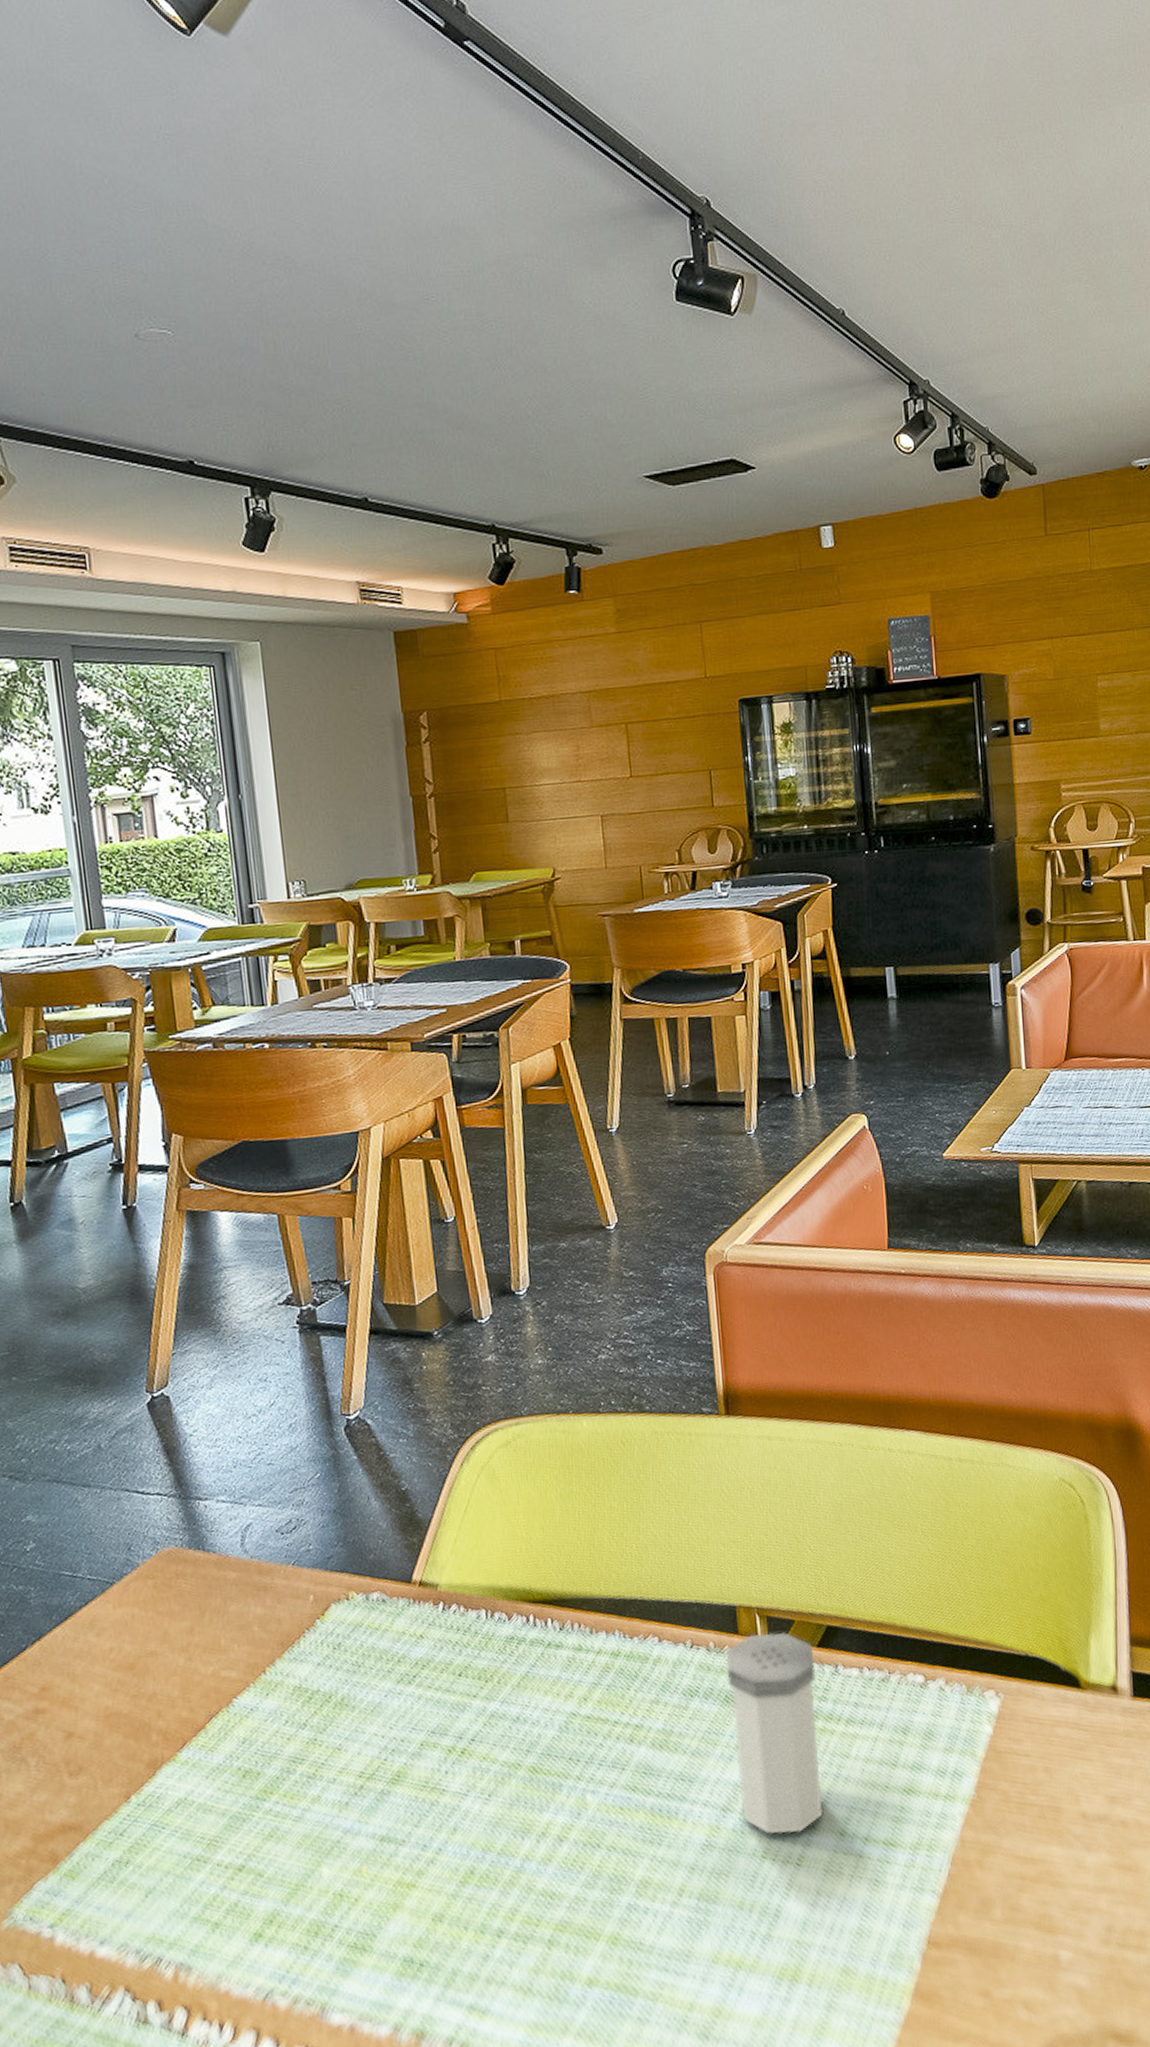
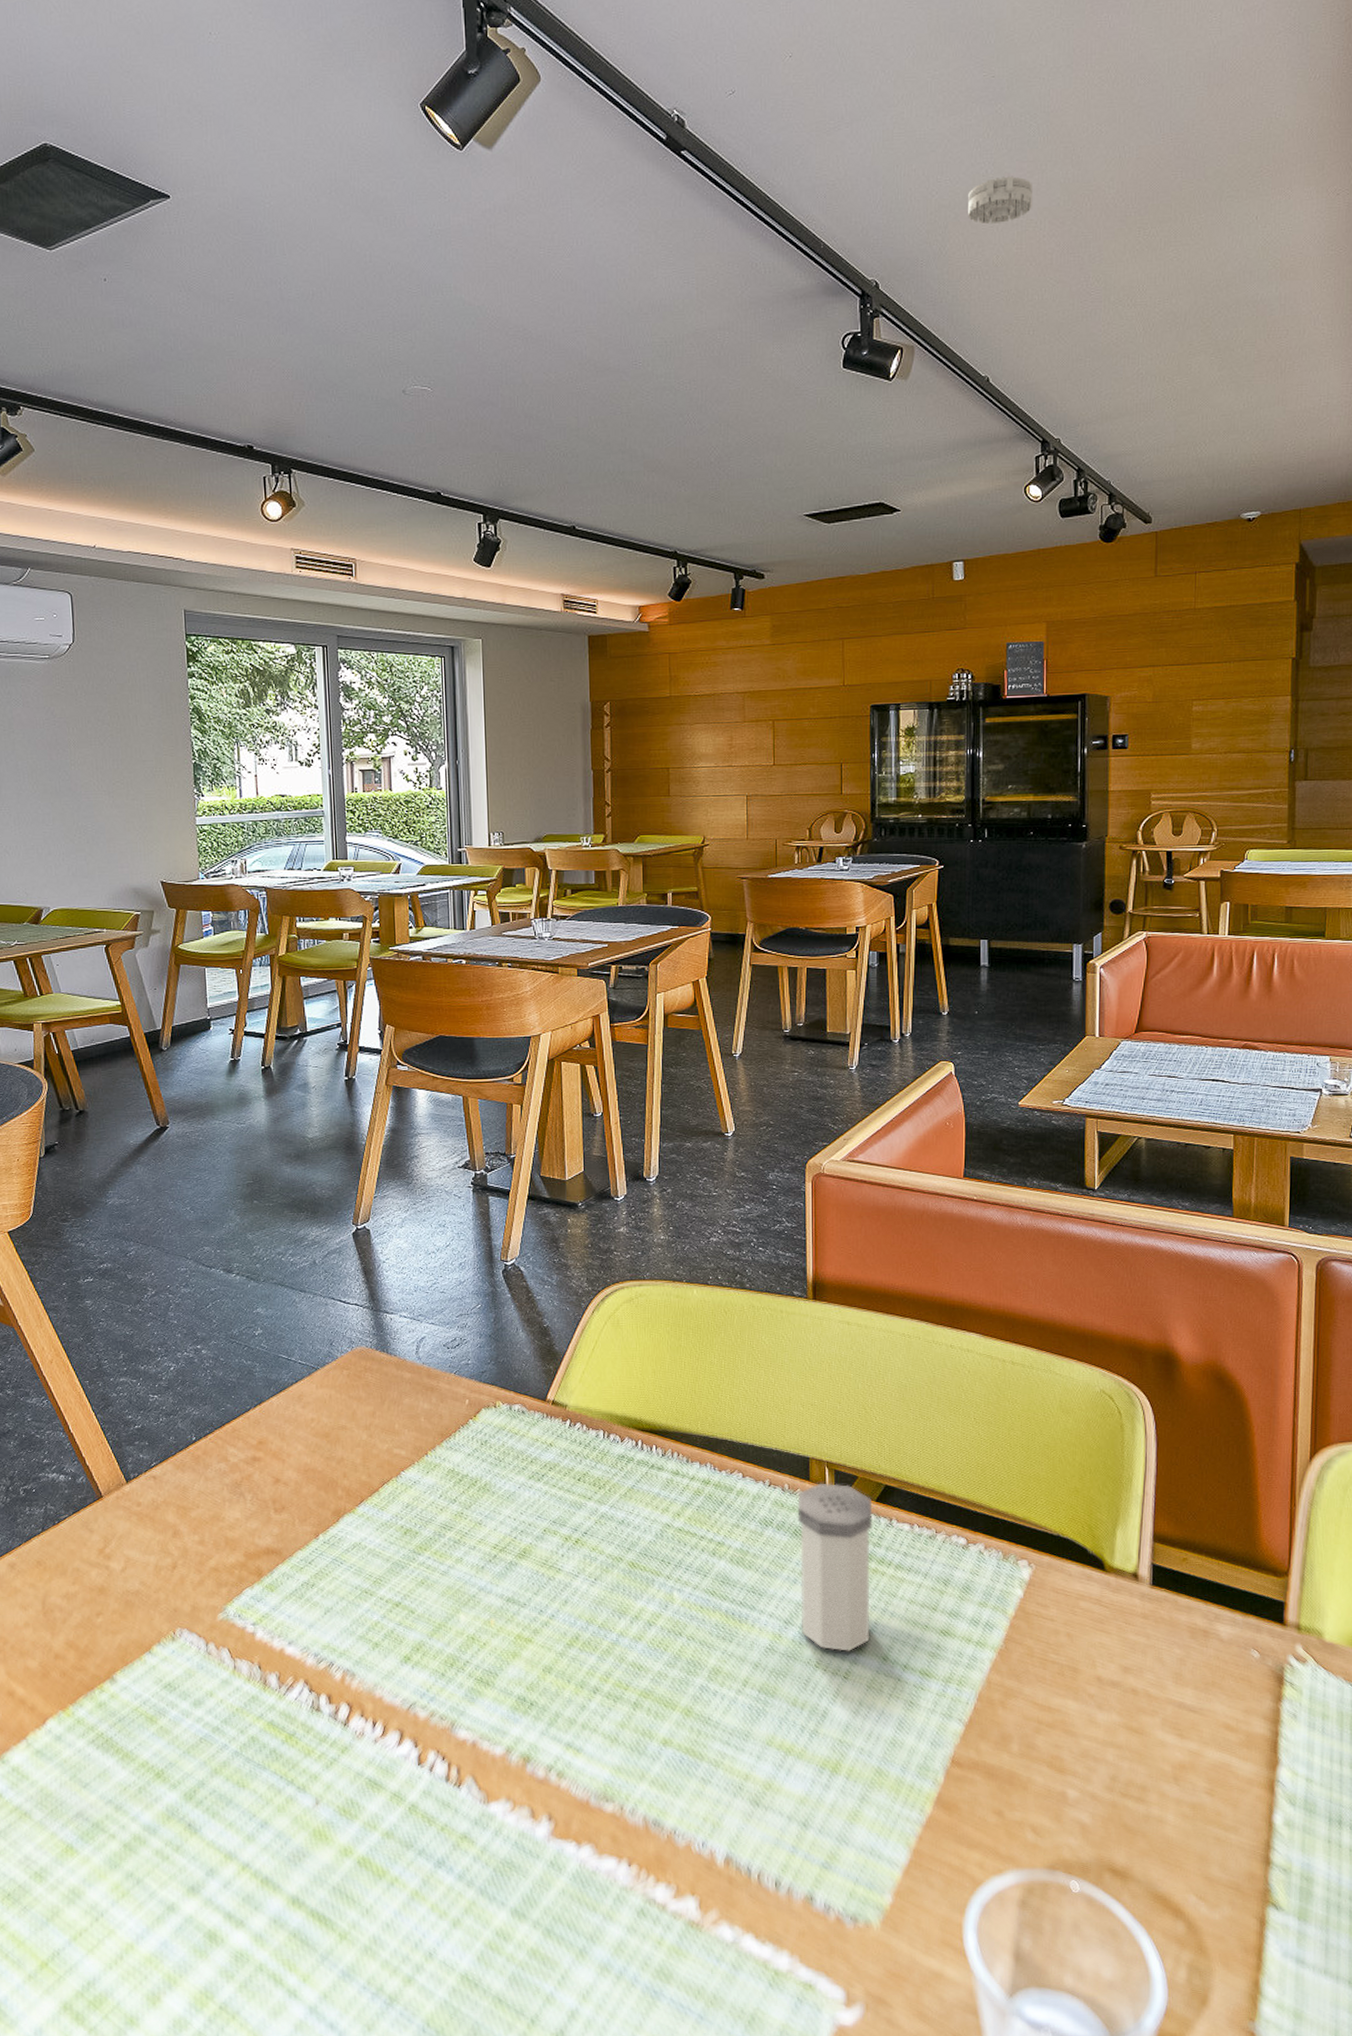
smoke detector: none [804,77,877,132] -> present [968,176,1032,224]

